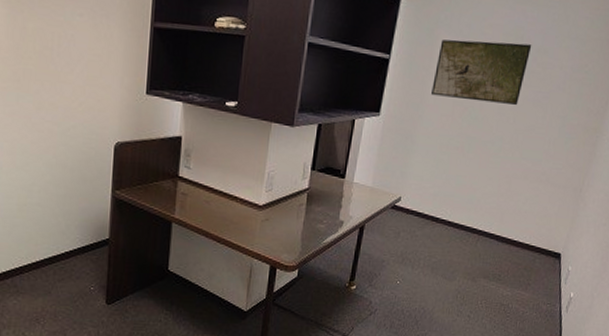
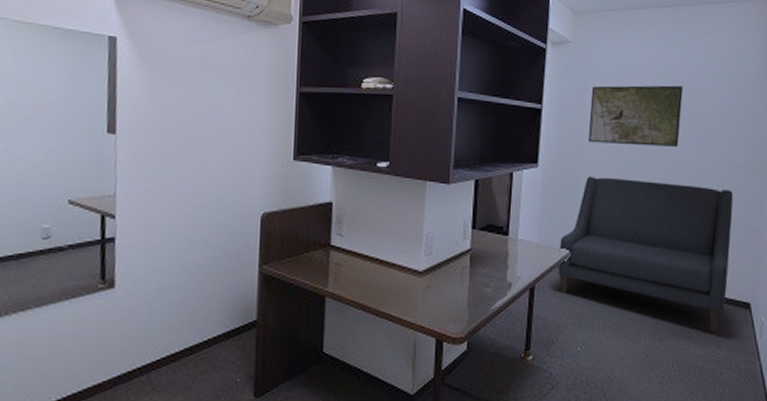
sofa: none [387,127,563,278] -> present [558,175,734,333]

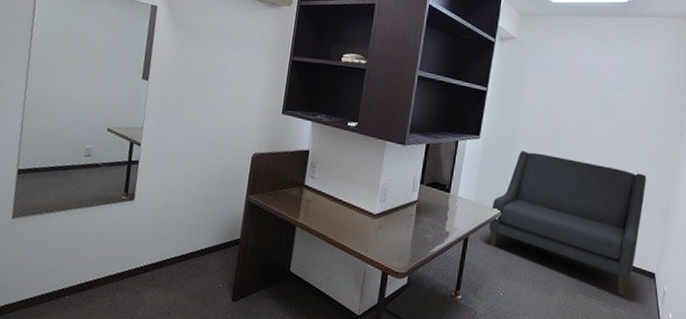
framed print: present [588,85,684,148] -> none [524,76,610,134]

